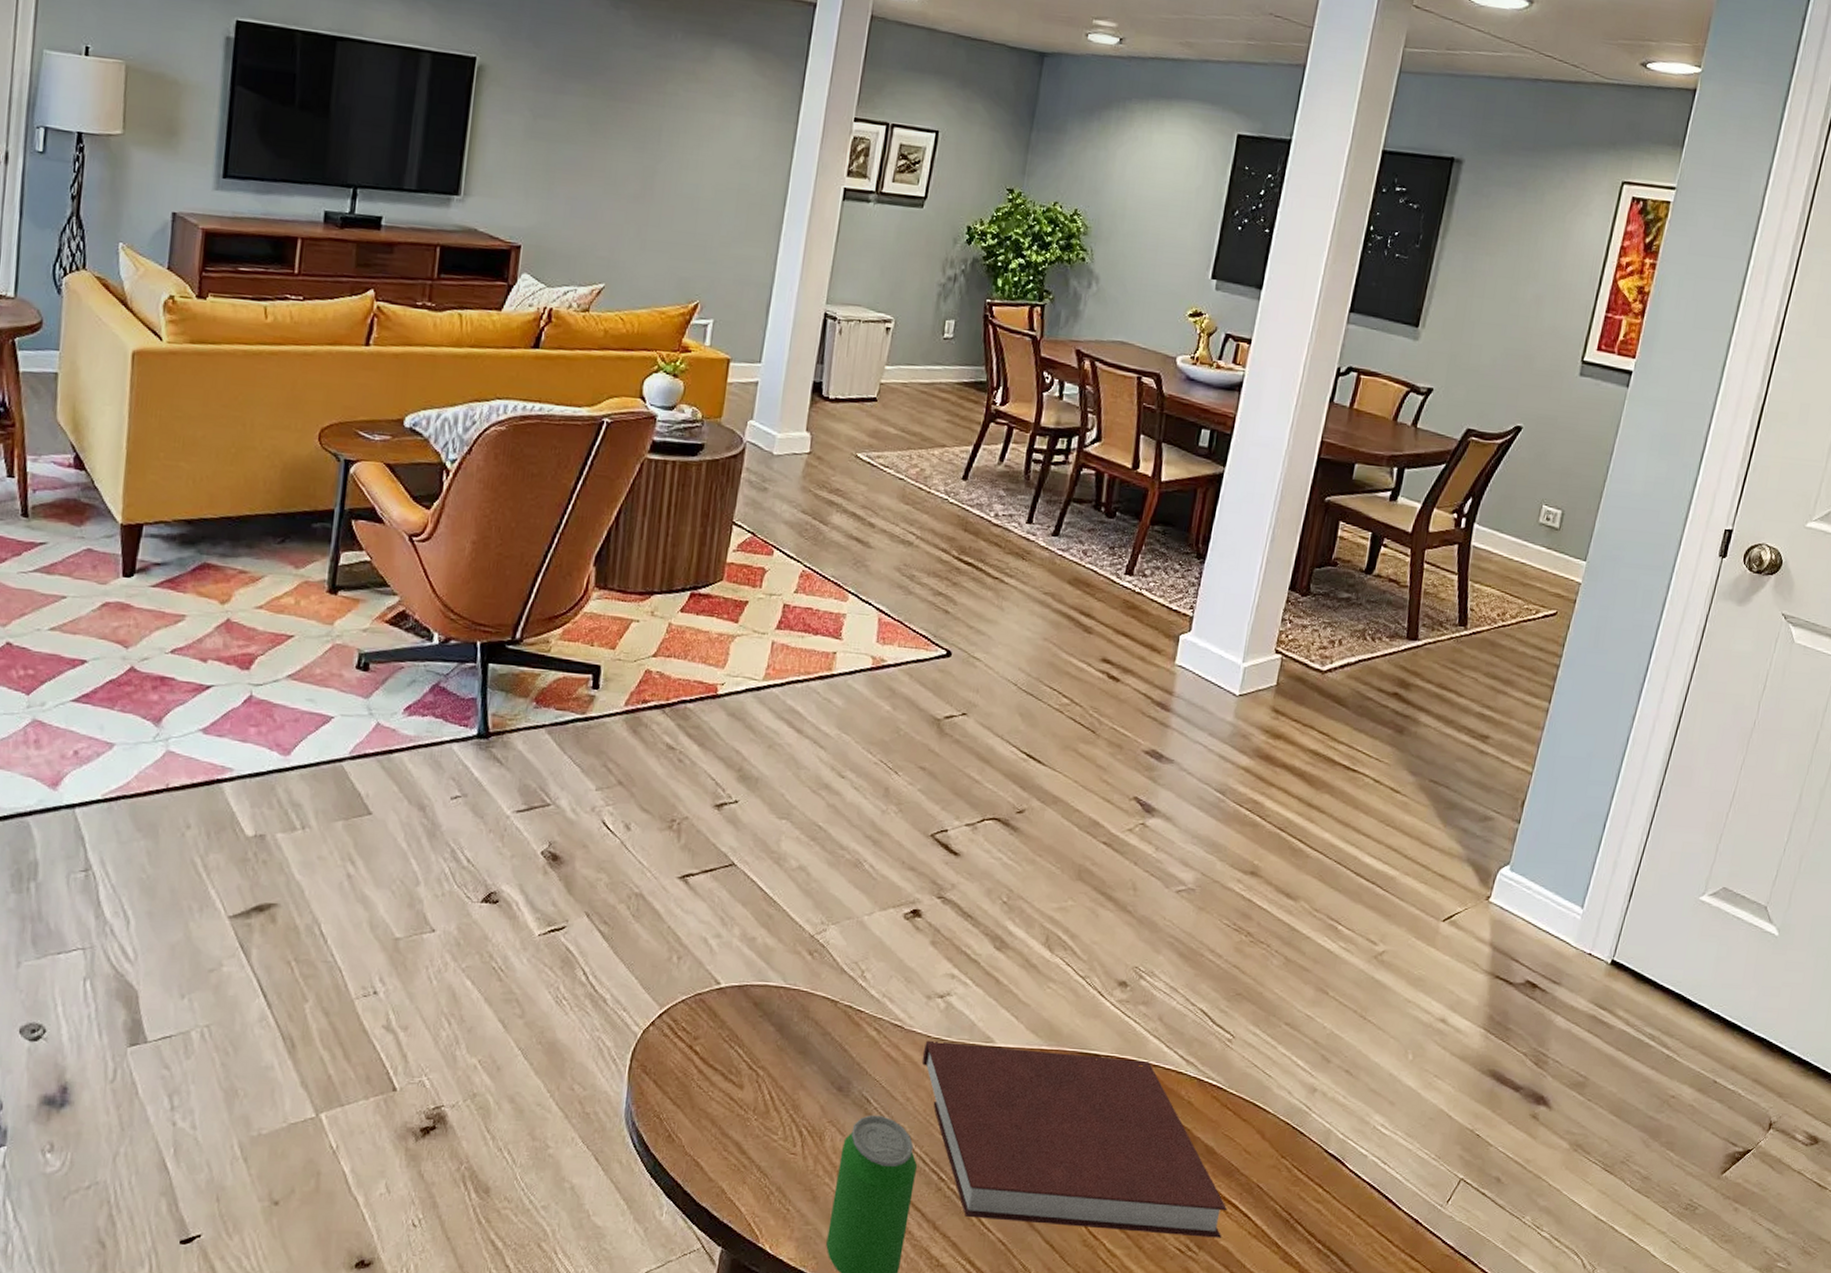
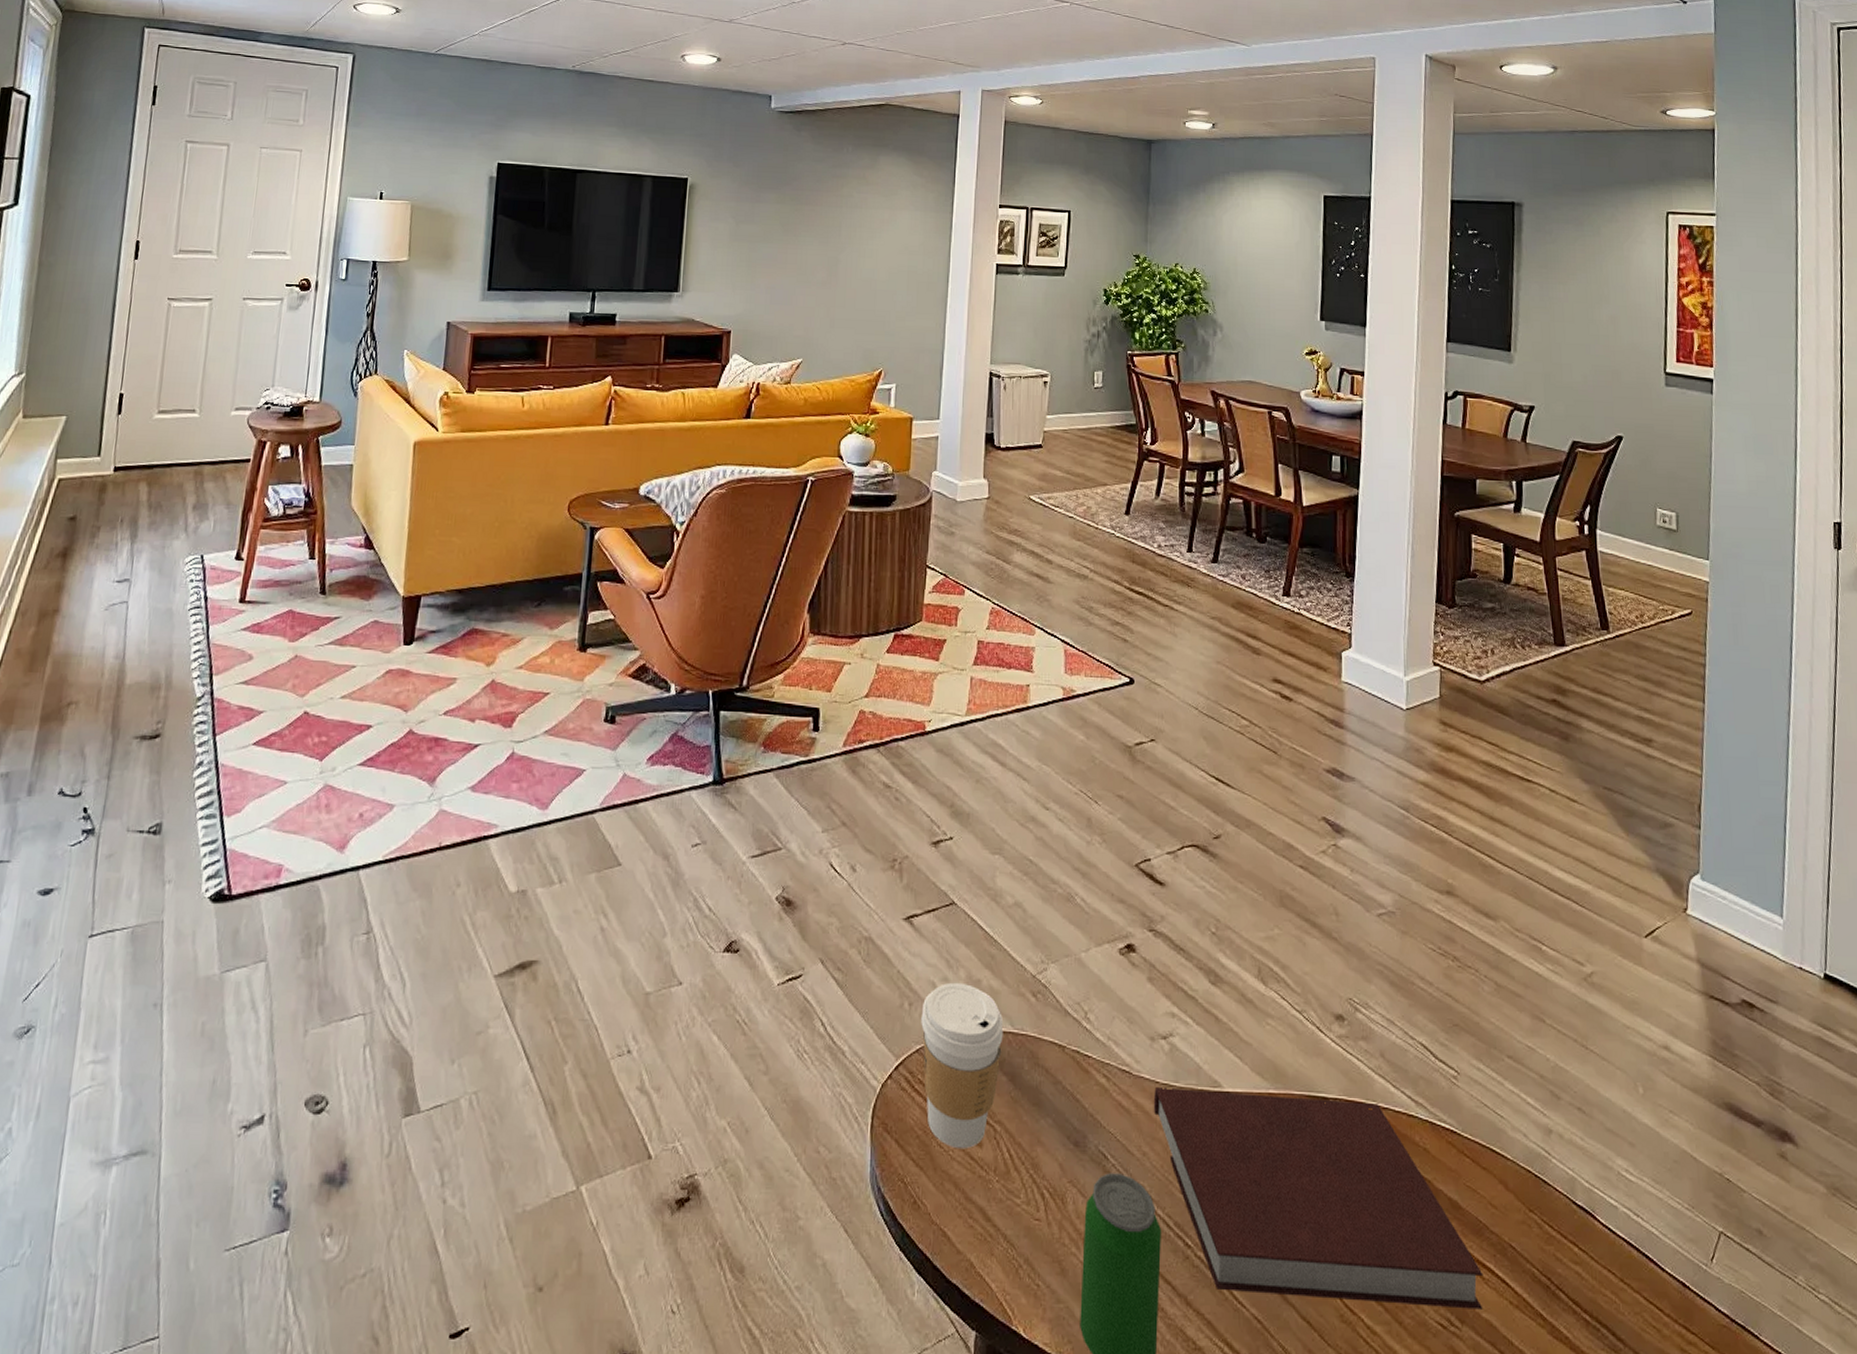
coffee cup: none [688,939,775,1091] -> present [921,982,1004,1150]

